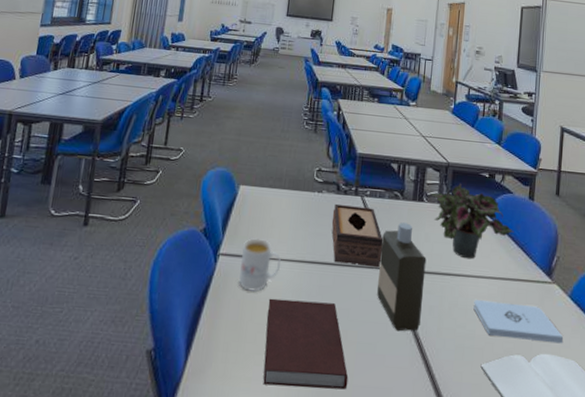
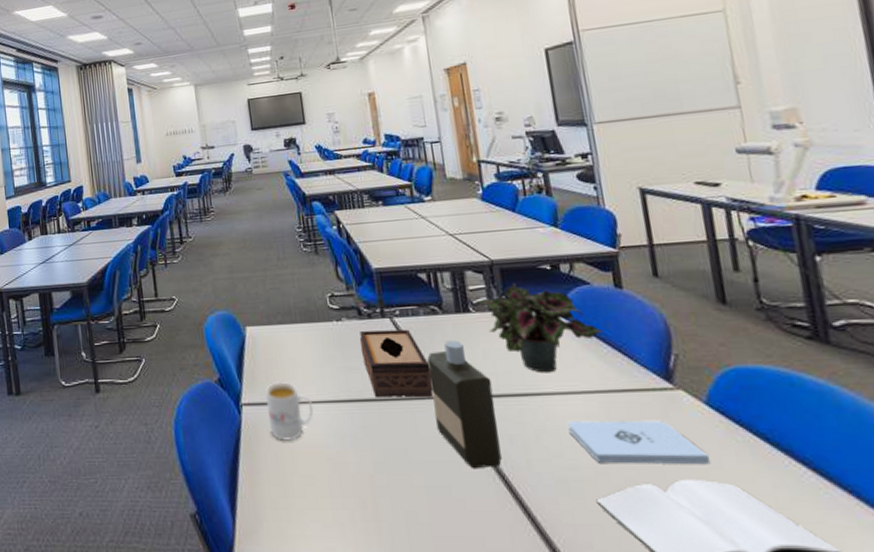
notebook: present [263,298,348,390] -> none [309,444,427,543]

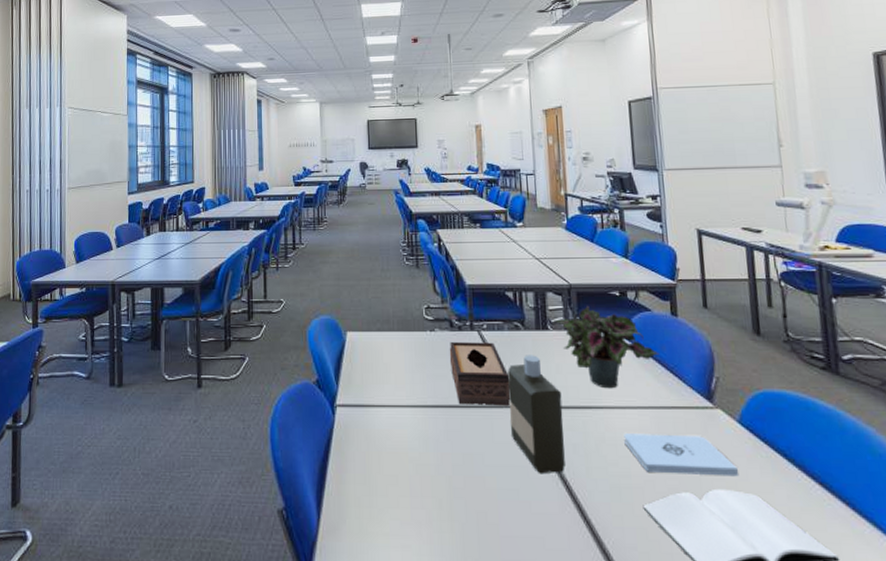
mug: present [265,381,314,441] -> none [360,385,401,442]

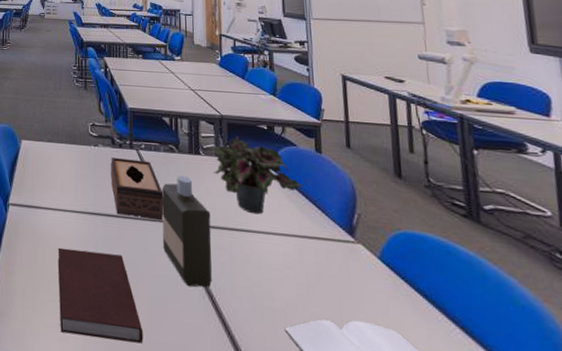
notebook: none [395,448,494,541] -> present [57,247,144,344]
notepad: present [624,434,738,477] -> none [268,257,378,311]

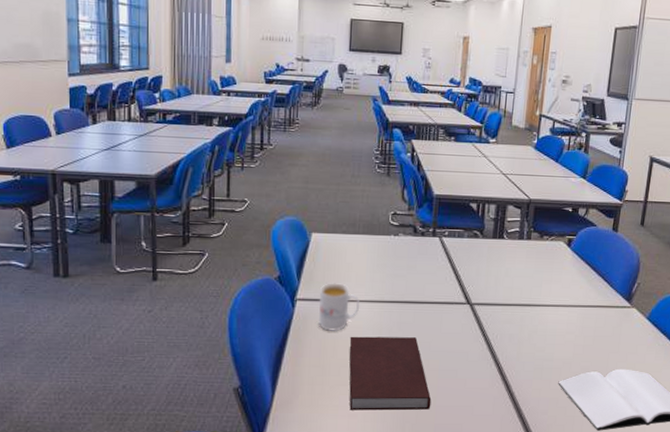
mug: none [29,189,65,241] -> present [319,282,359,331]
tissue box: present [110,157,164,221] -> none [409,245,463,303]
bottle: present [162,175,212,288] -> none [458,260,507,358]
potted plant: present [204,136,303,215] -> none [509,220,596,290]

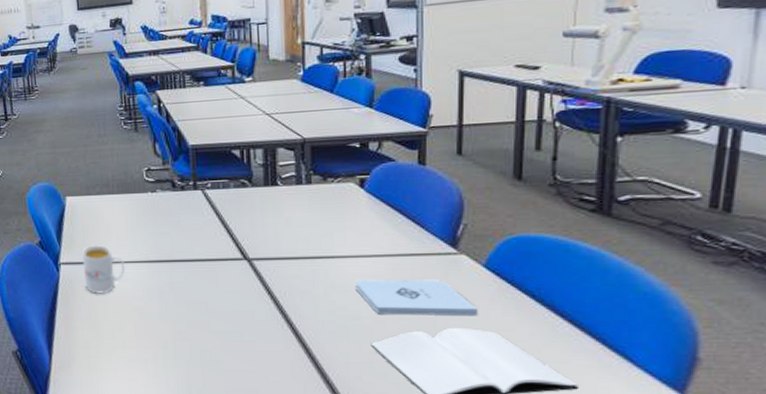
notebook: present [349,336,431,411] -> none [119,298,218,375]
notepad: none [553,326,638,360] -> present [355,279,477,317]

